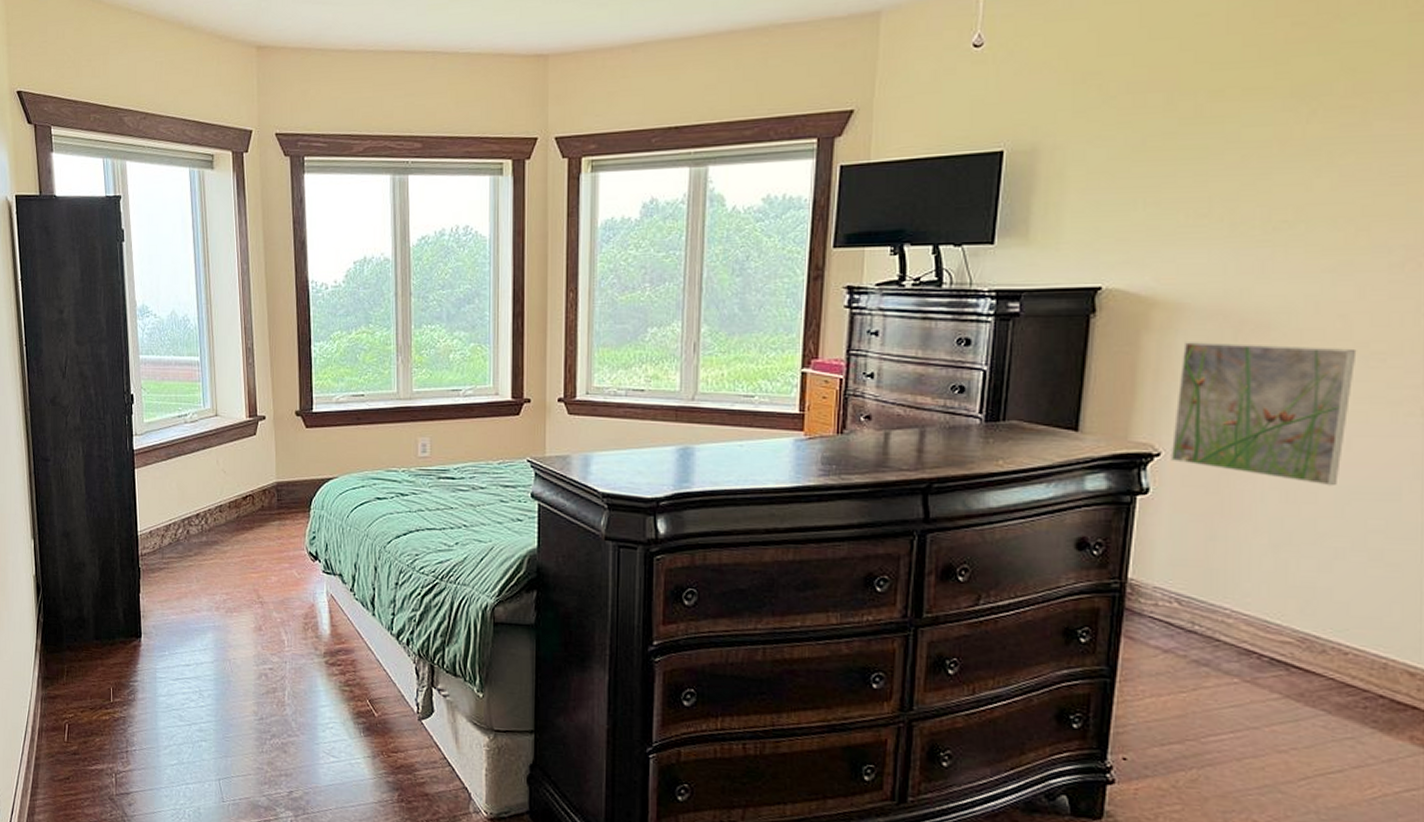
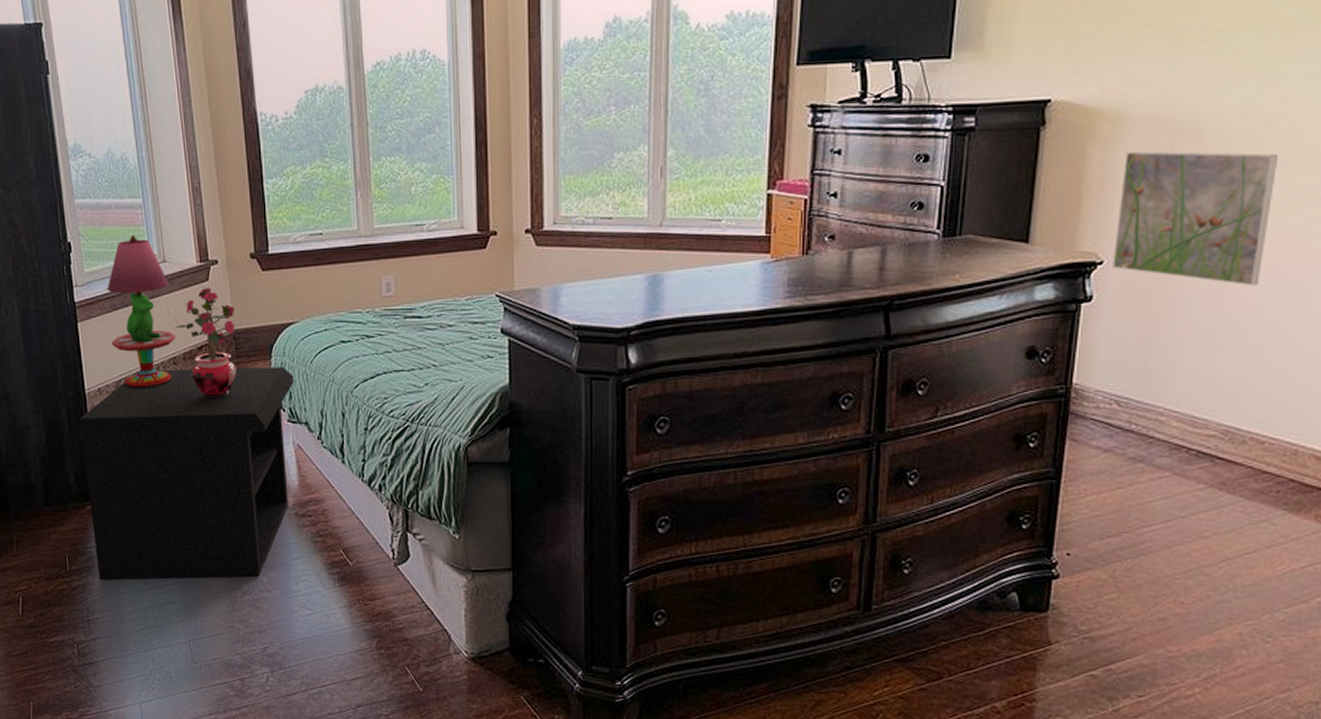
nightstand: none [131,516,330,721] -> present [80,367,294,580]
table lamp: none [163,390,223,534] -> present [107,235,176,388]
potted plant: none [223,440,279,547] -> present [176,287,236,399]

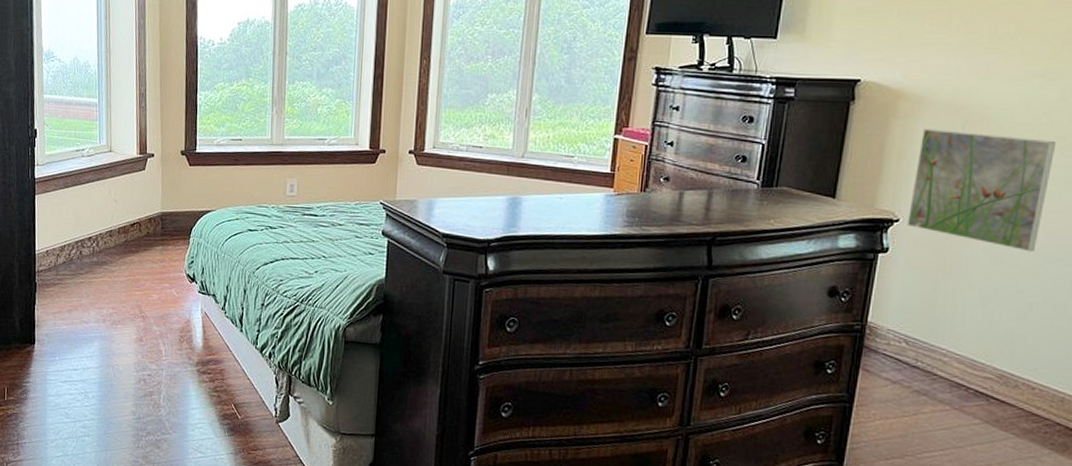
nightstand: present [80,367,294,580] -> none [28,239,207,420]
table lamp: present [107,235,176,388] -> none [61,128,114,254]
potted plant: present [176,287,236,399] -> none [114,175,164,268]

